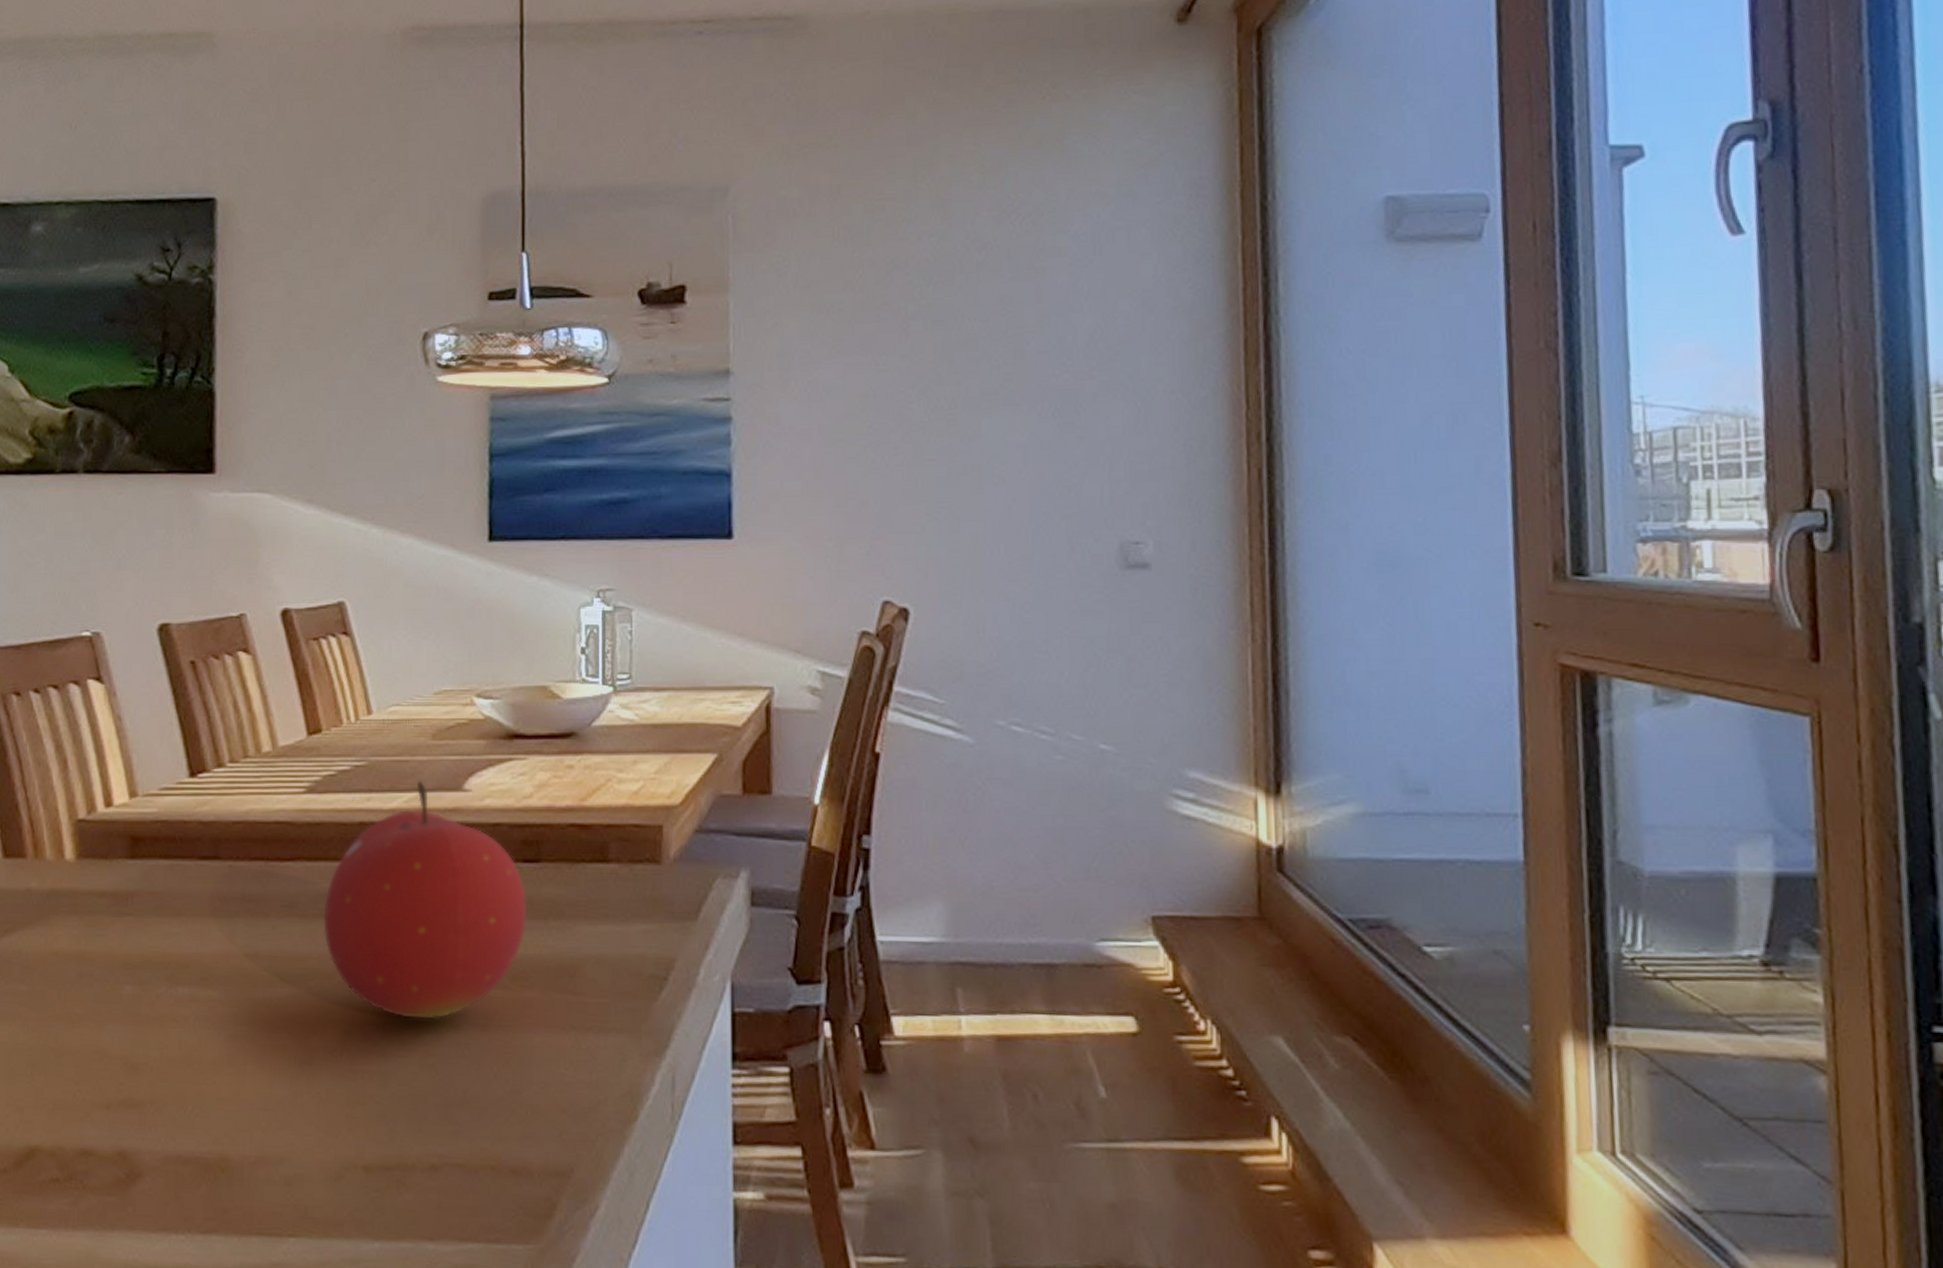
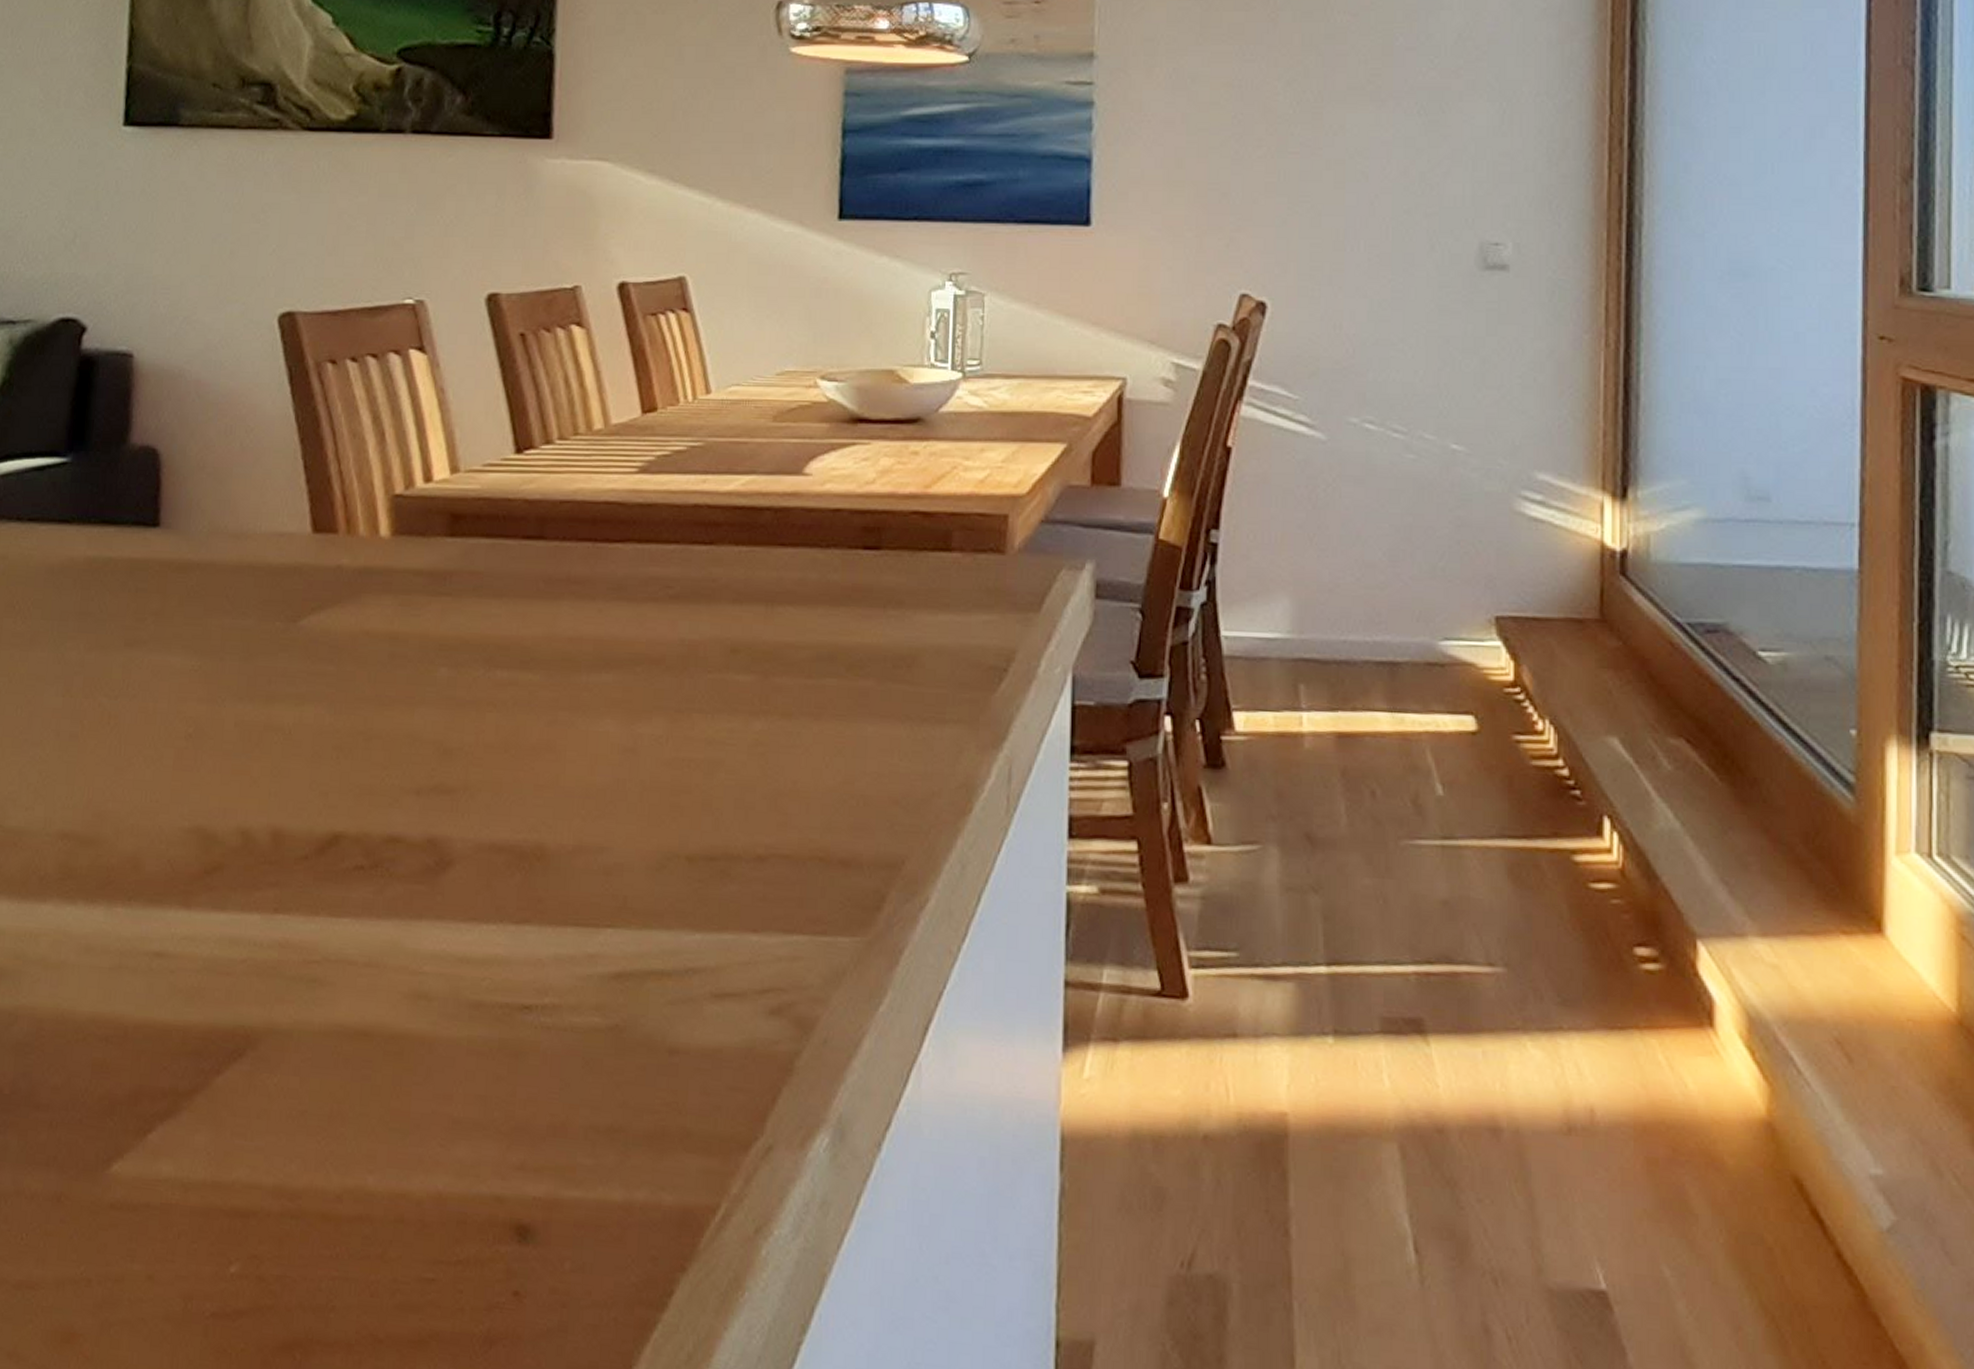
fruit: present [323,780,528,1020] -> none [652,462,866,708]

